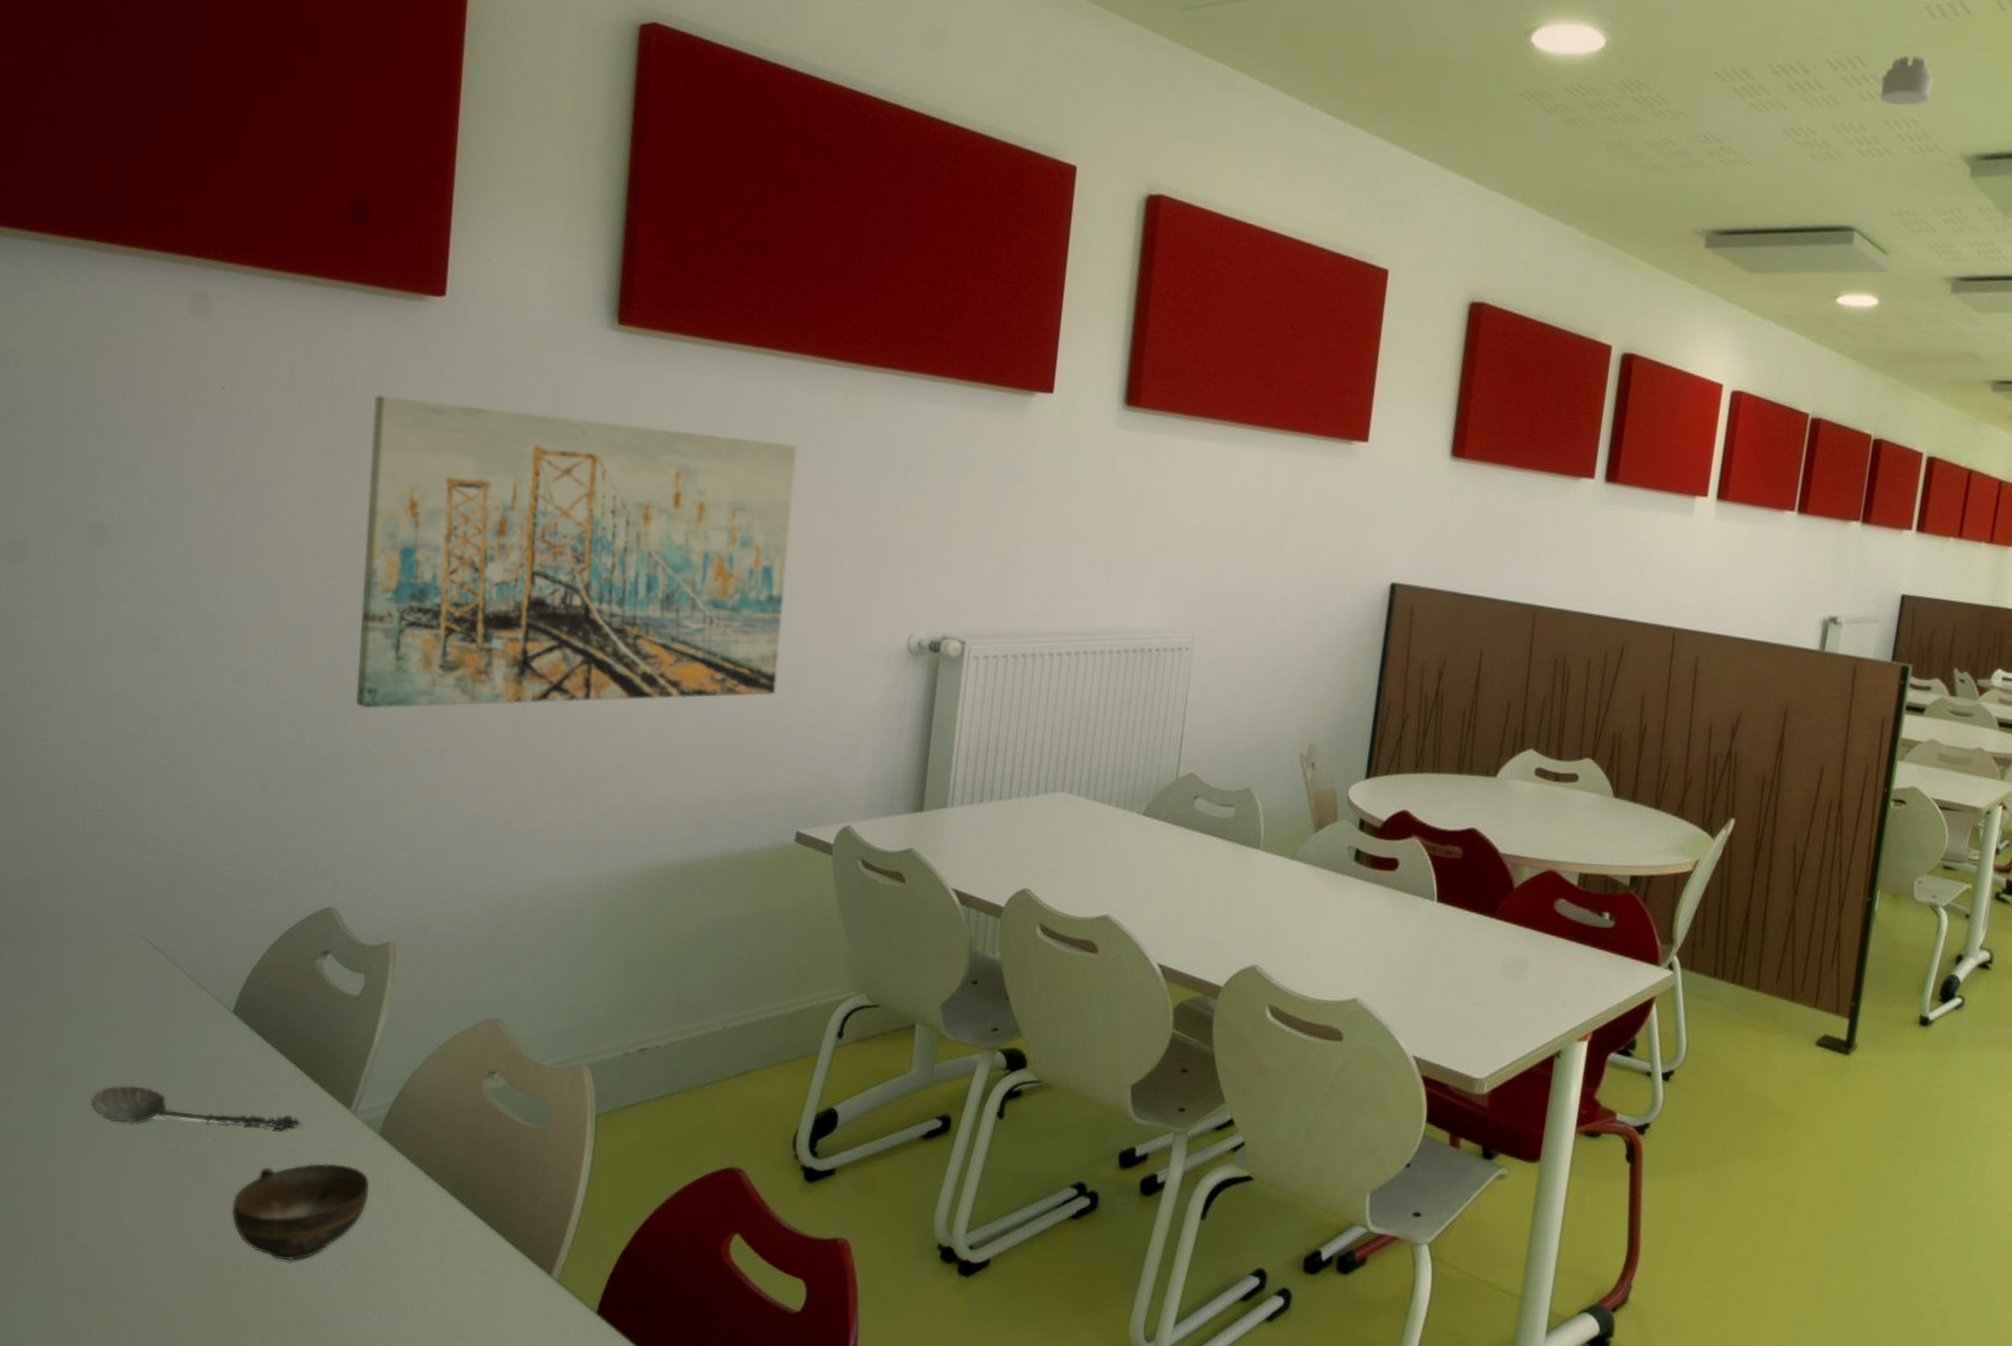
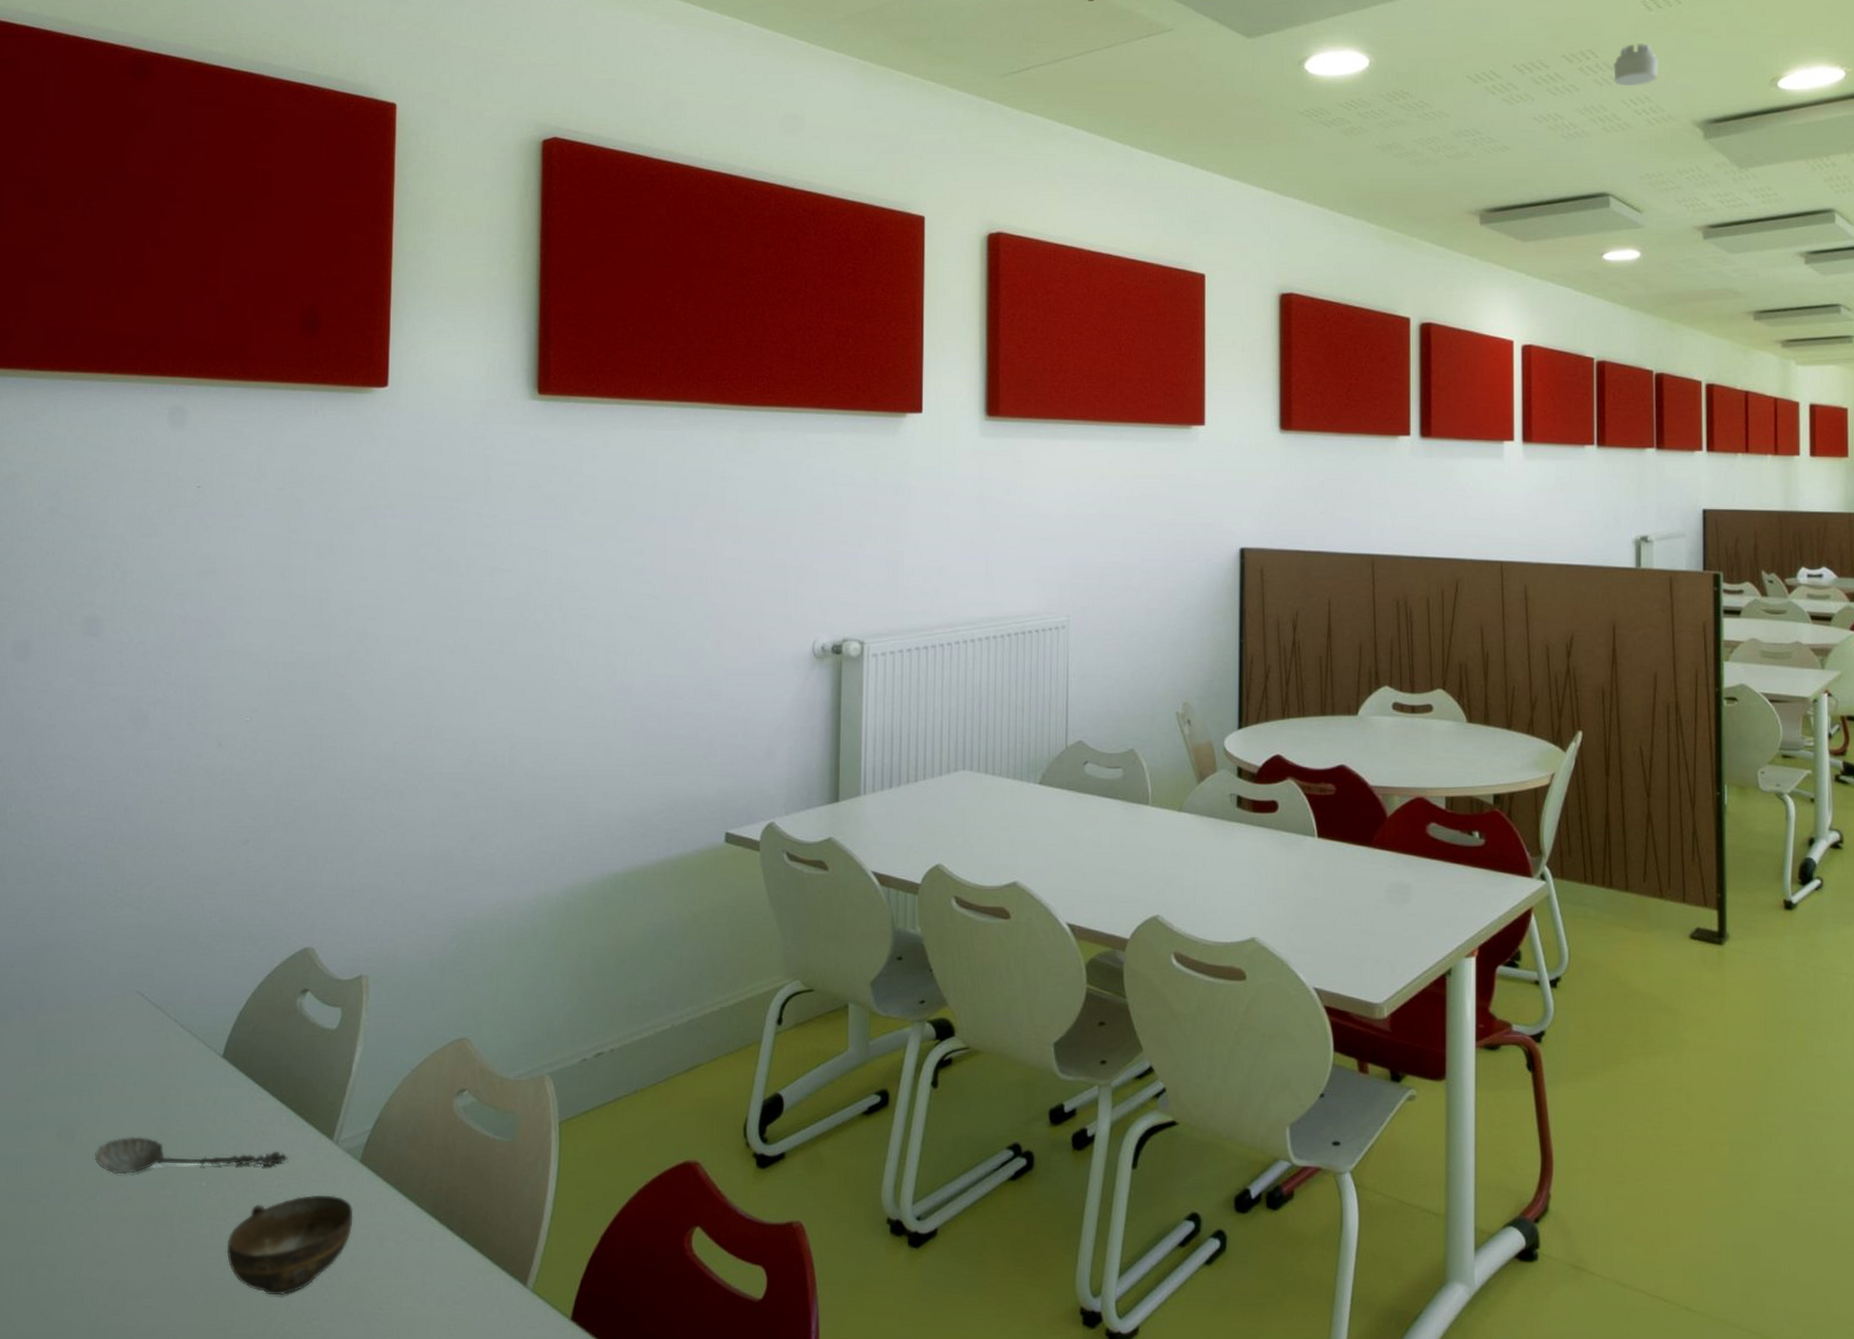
wall art: present [356,394,797,708] -> none [324,478,701,758]

